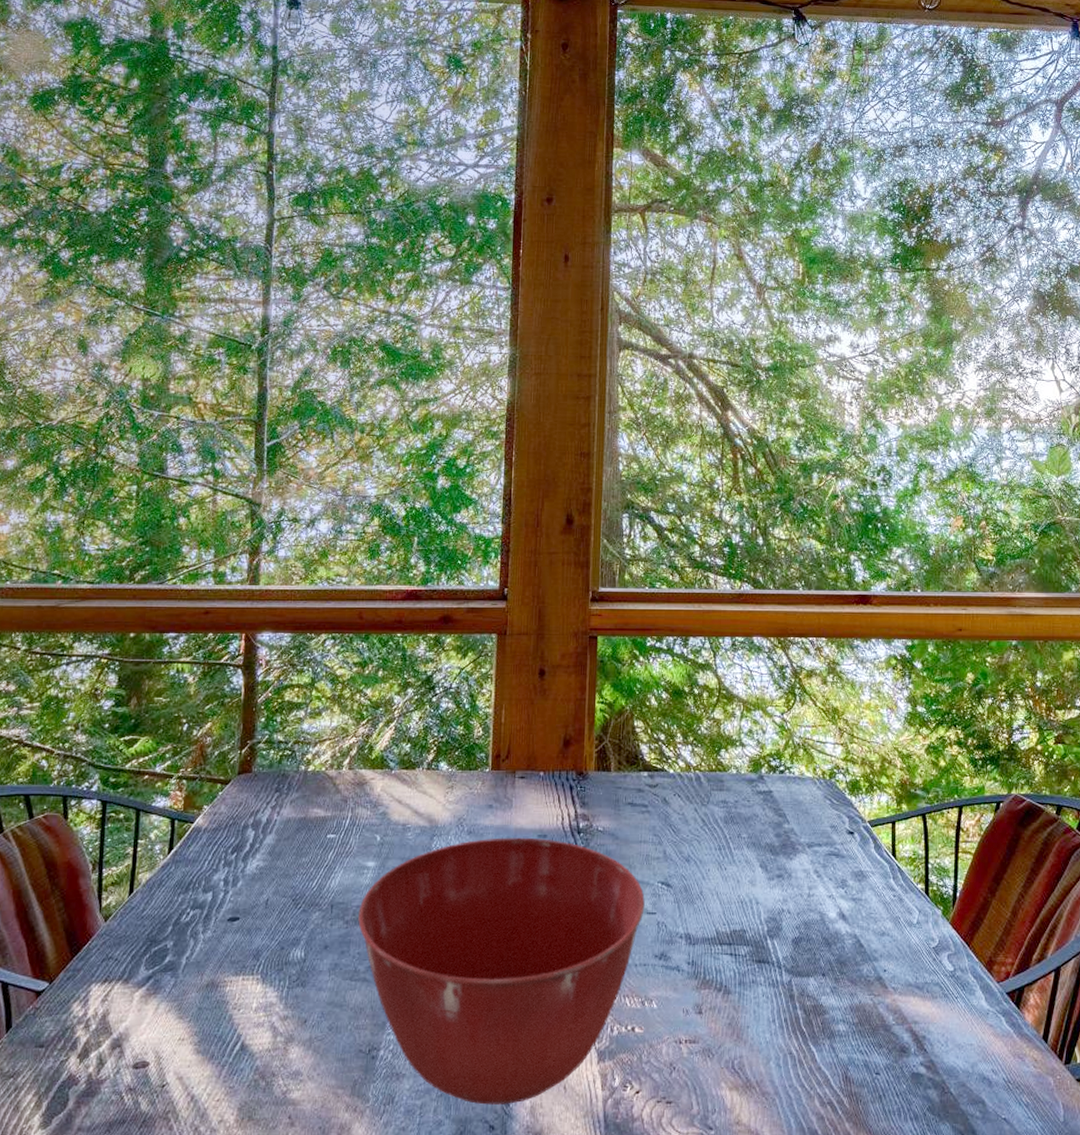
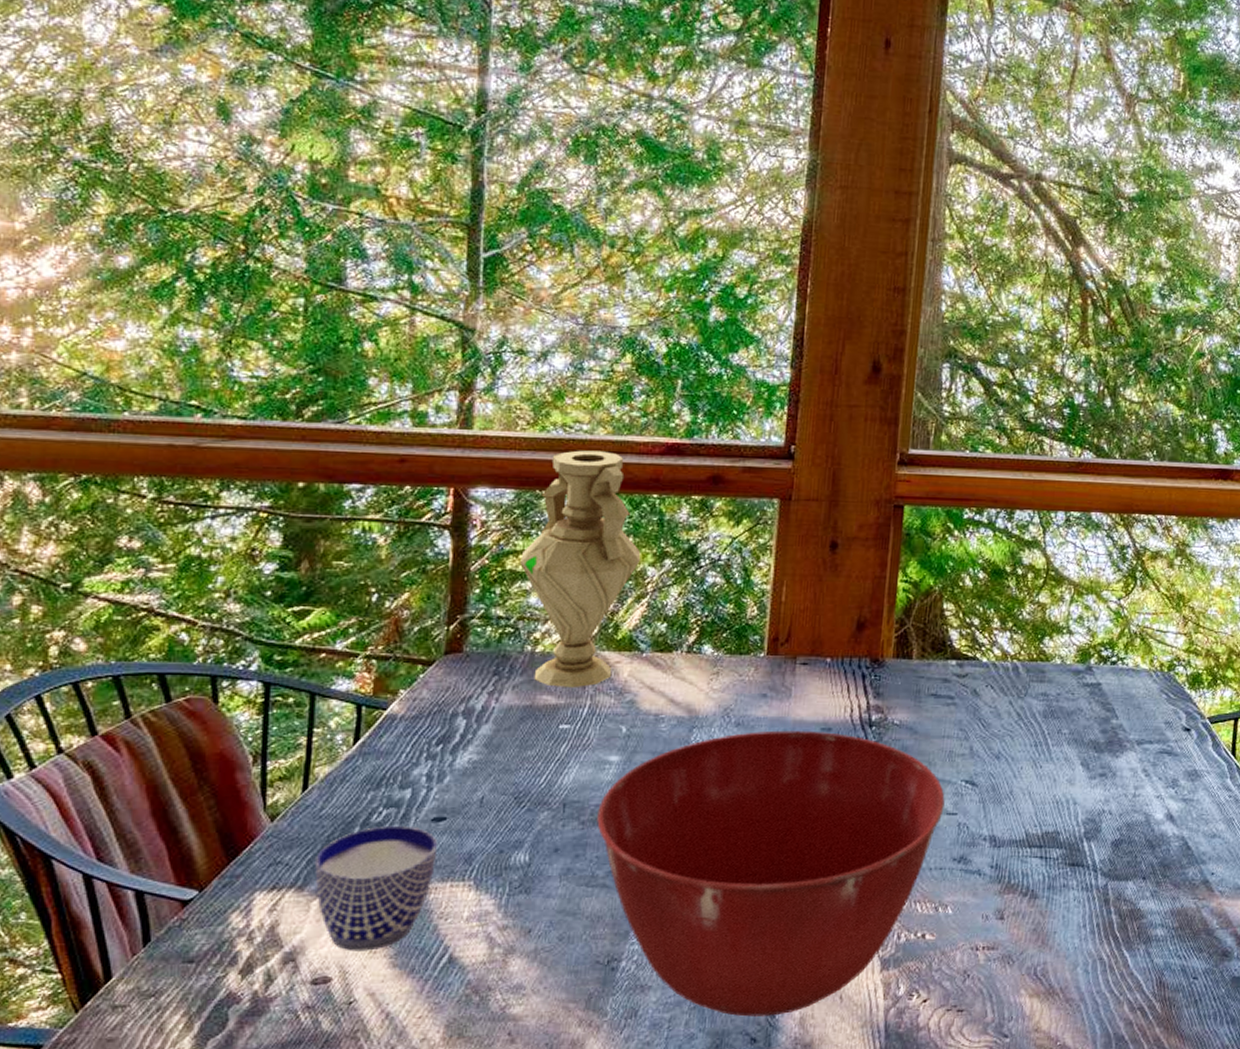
cup: none [137,925,233,1038] -> present [314,825,438,951]
vase: none [295,599,389,801] -> present [520,450,641,687]

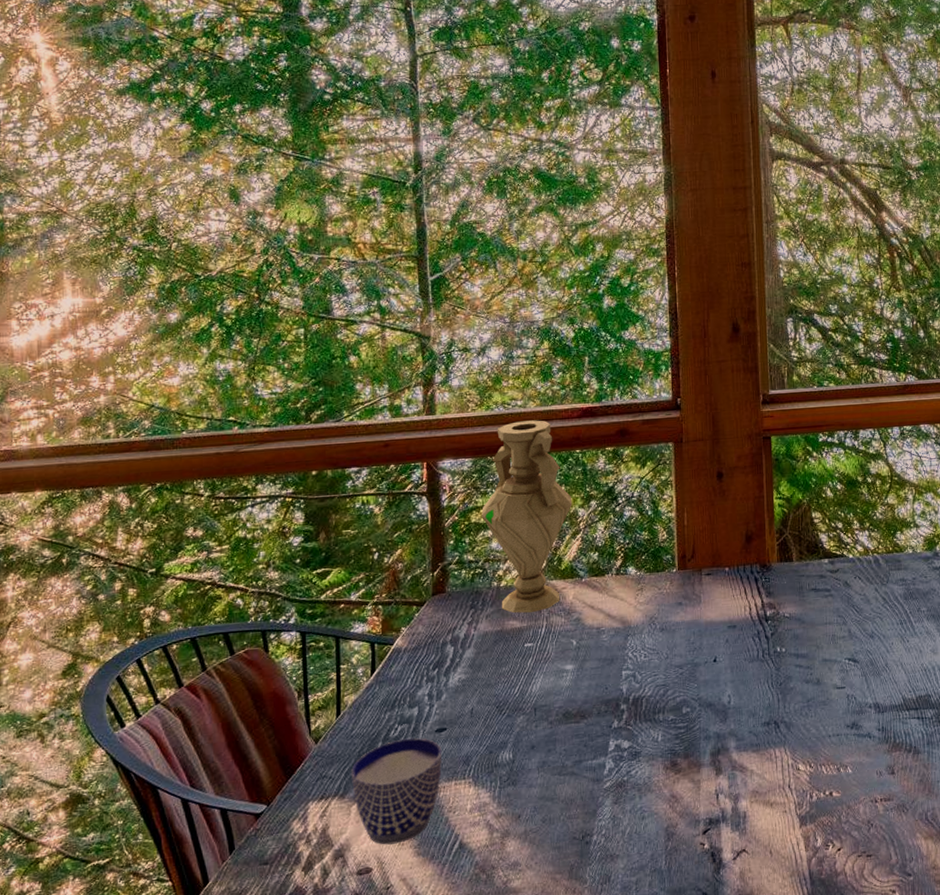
mixing bowl: present [597,730,945,1017] -> none [561,629,834,875]

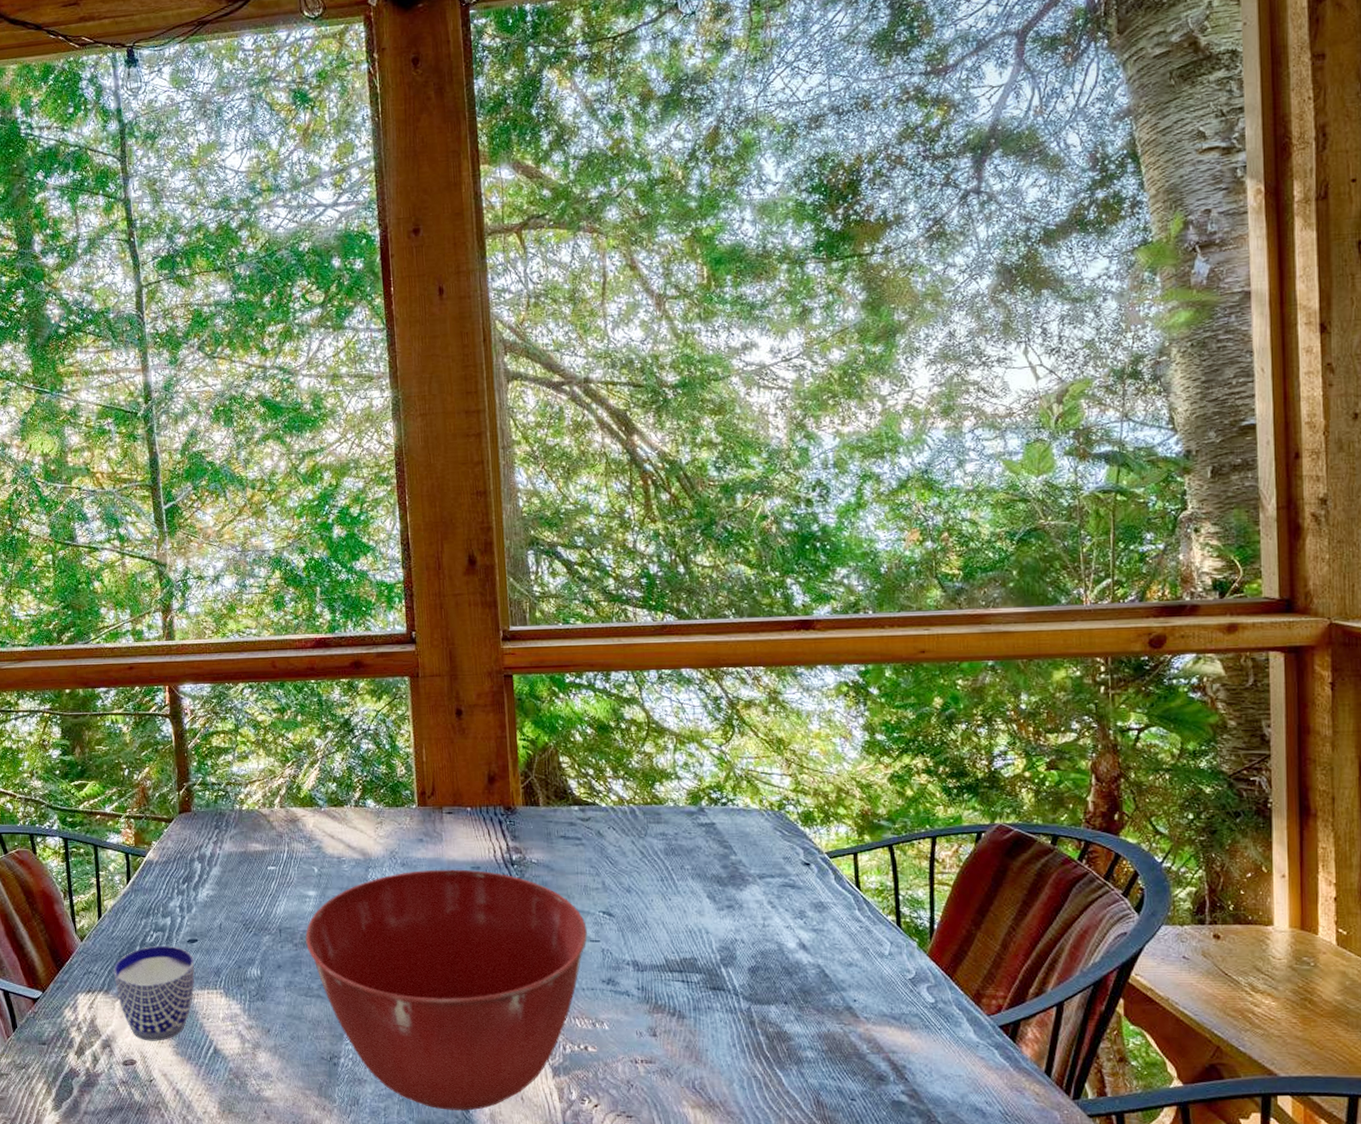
vase: present [481,420,573,614] -> none [222,649,309,837]
mixing bowl: none [561,629,834,875] -> present [305,869,587,1111]

